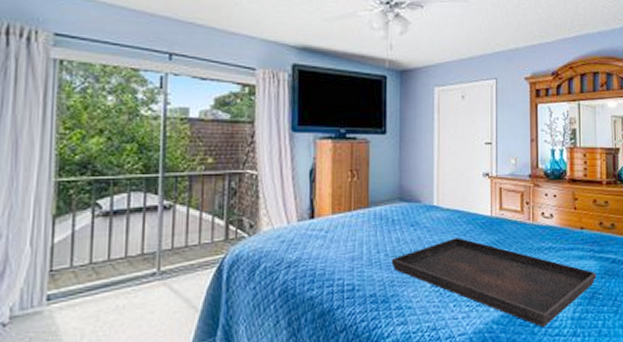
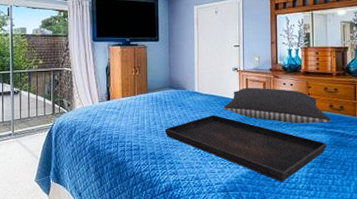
pillow: none [470,199,602,248] -> present [223,87,332,124]

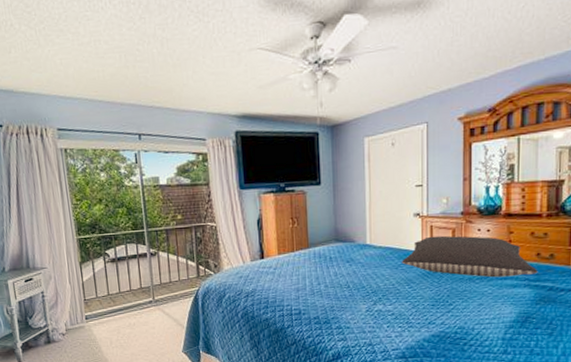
serving tray: present [164,115,327,182] -> none [330,271,530,346]

